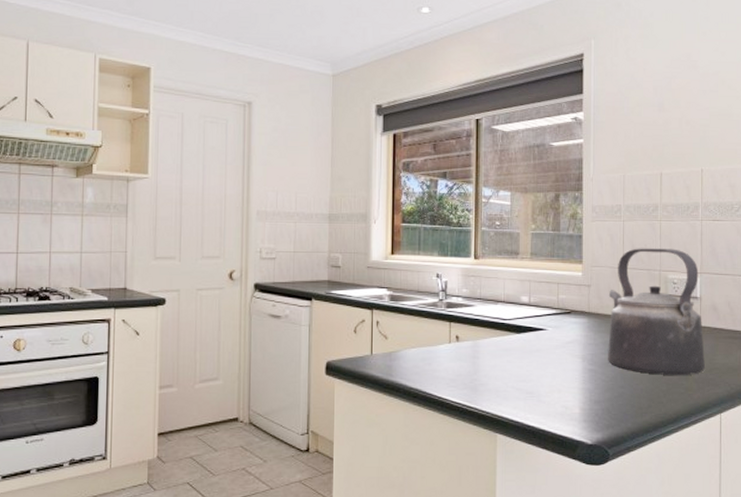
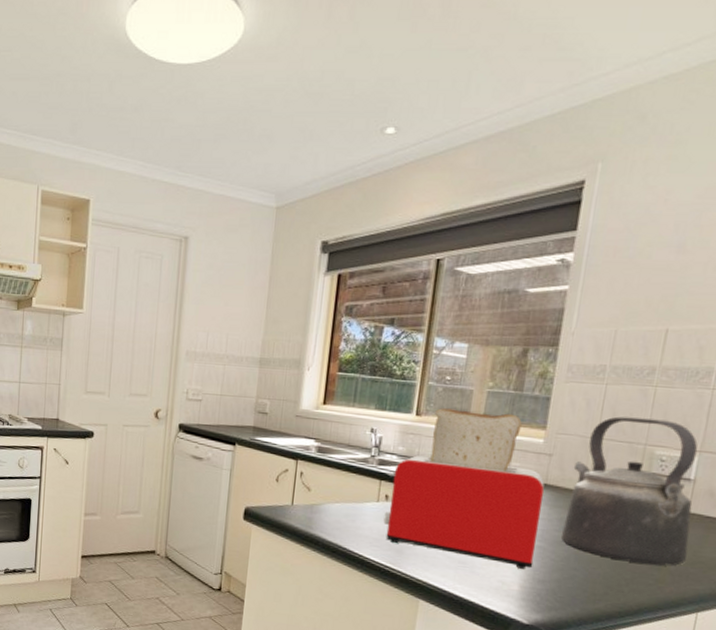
toaster: none [456,251,589,392] -> present [383,408,545,569]

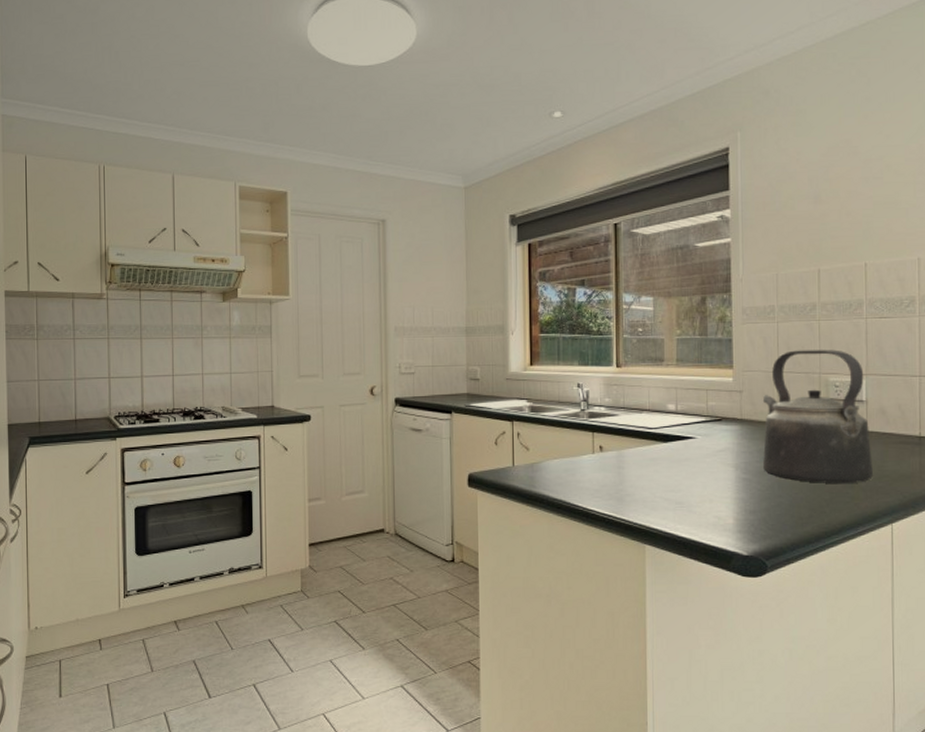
toaster: present [383,408,545,569] -> none [599,357,743,502]

